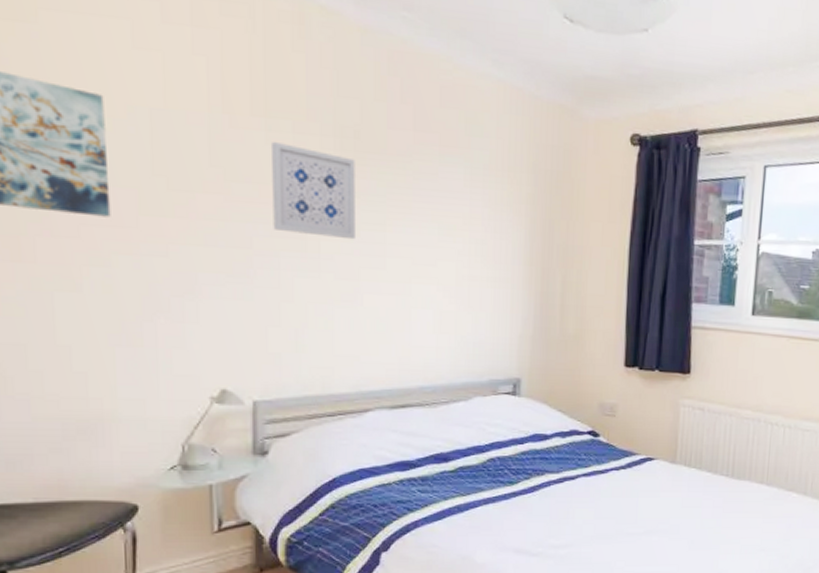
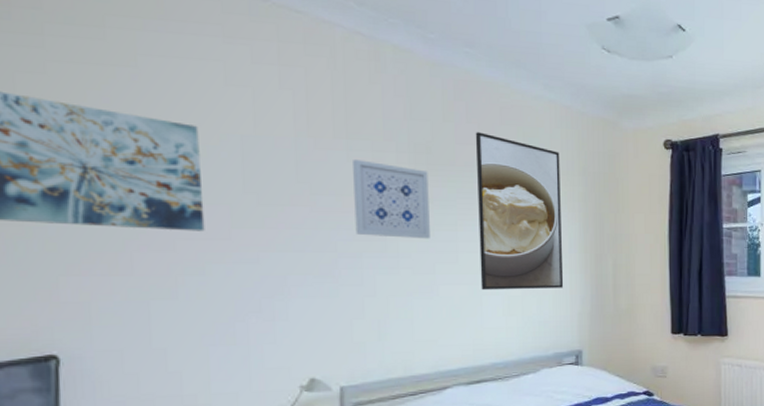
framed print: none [410,115,507,306] -> present [475,132,564,290]

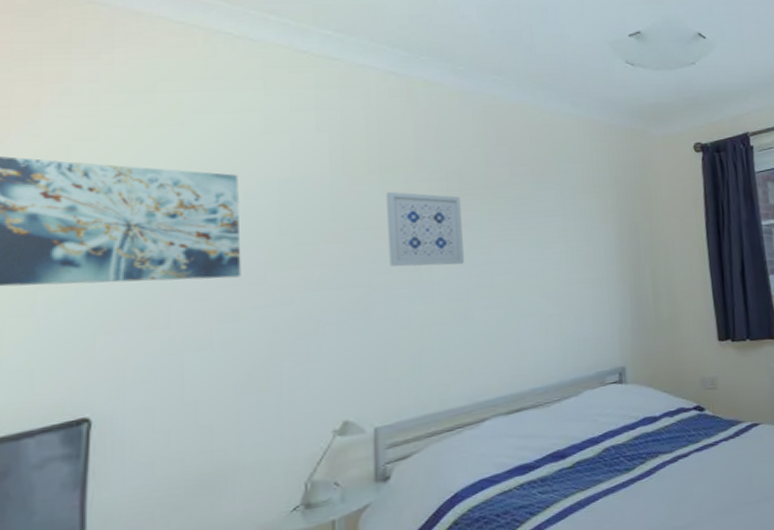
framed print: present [475,132,564,290] -> none [505,154,602,312]

